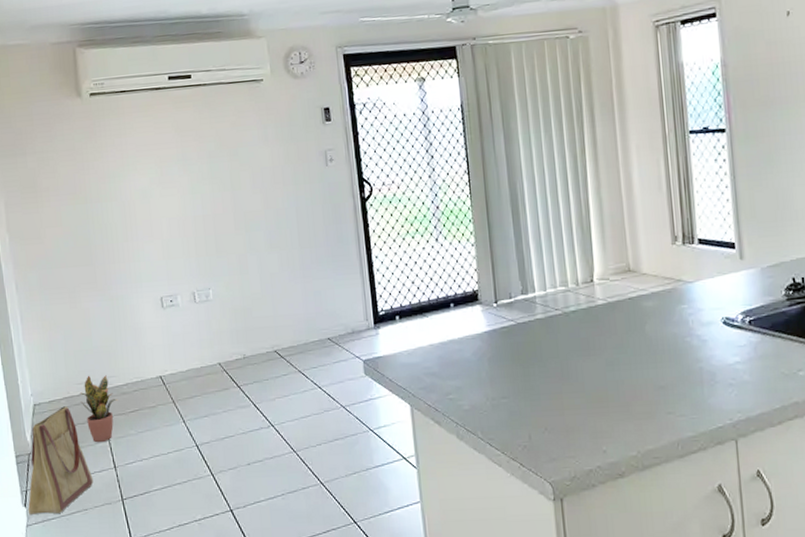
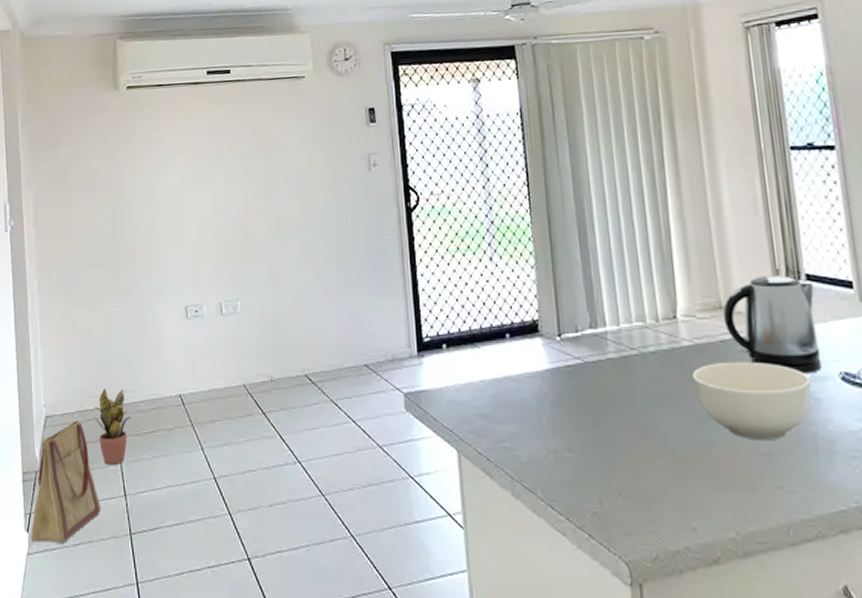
bowl: none [605,313,700,378] -> present [692,361,812,441]
kettle: none [631,240,709,321] -> present [722,274,822,373]

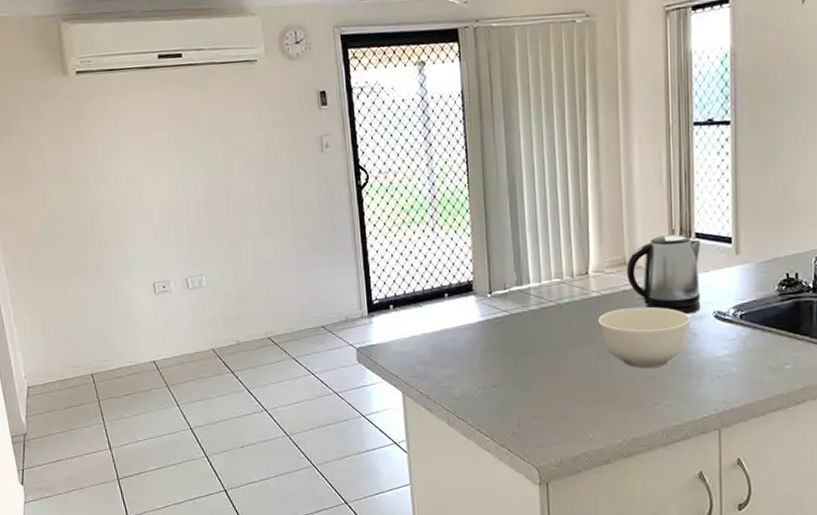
shopping bag: present [30,421,101,543] -> none [25,389,89,492]
potted plant: present [94,388,134,466] -> none [73,359,113,425]

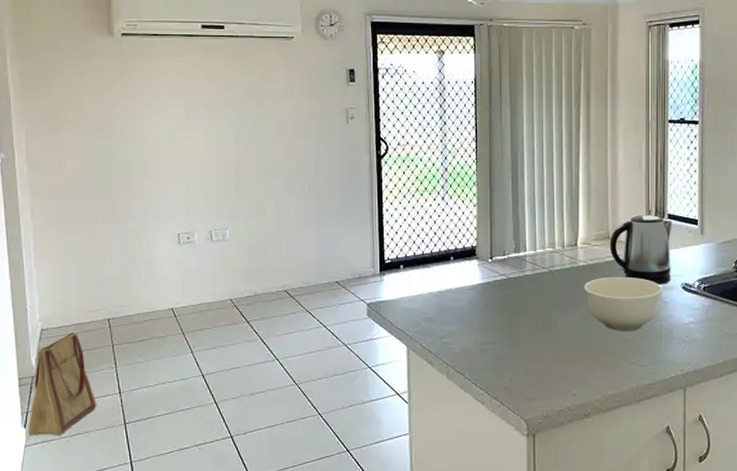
shopping bag: none [25,389,89,492] -> present [27,332,97,435]

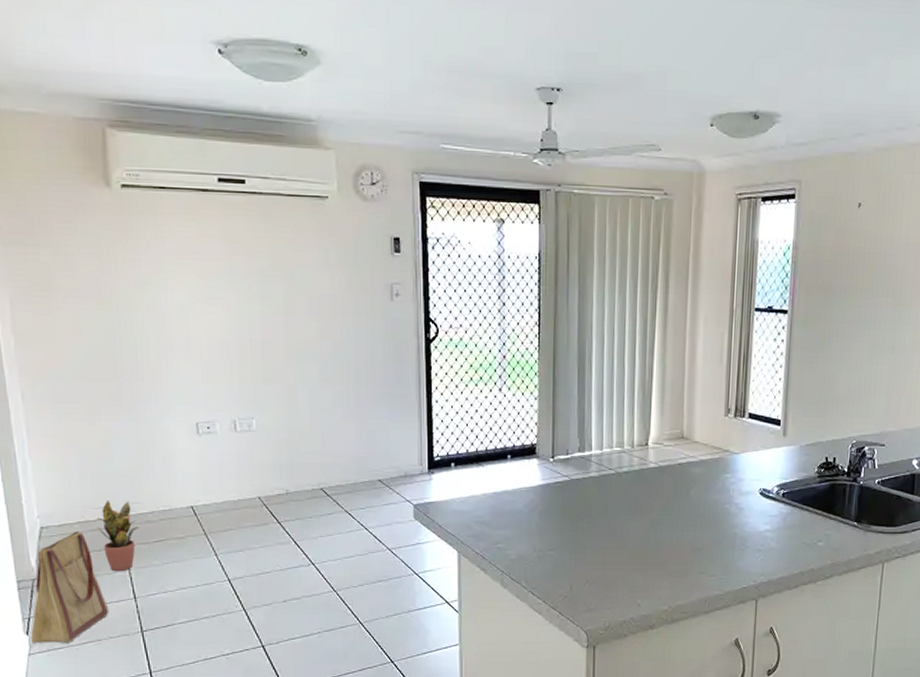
potted plant: none [89,304,128,369] -> present [96,500,142,572]
bowl: present [584,276,663,332] -> none [653,480,739,540]
kettle: present [609,214,672,284] -> none [683,412,753,489]

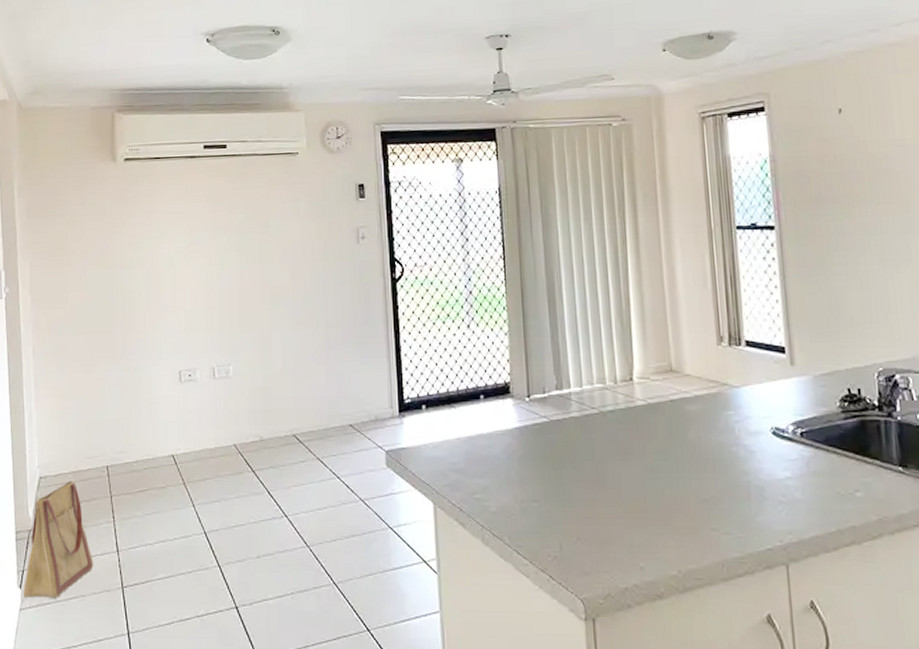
potted plant: present [96,500,142,572] -> none [88,449,127,523]

